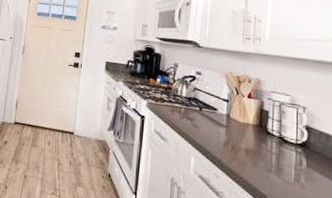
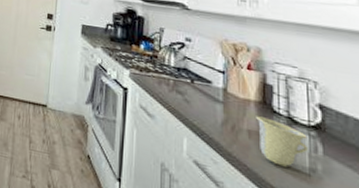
cup: none [253,137,294,178] -> present [256,116,308,167]

